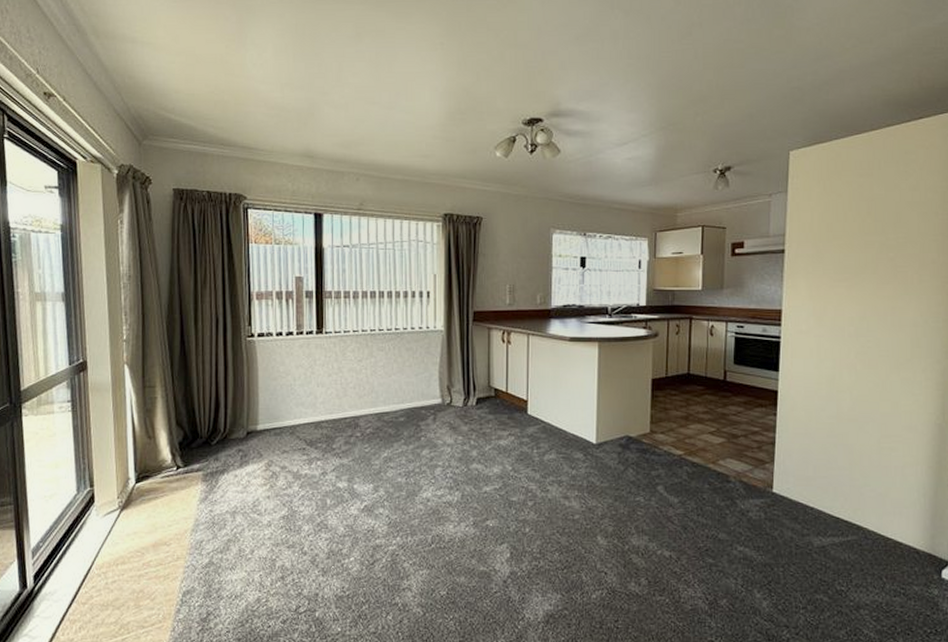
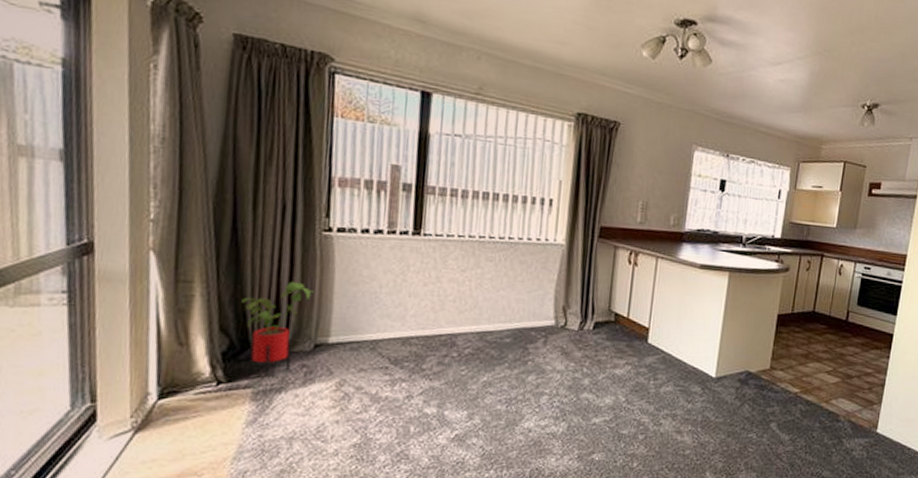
house plant: none [191,380,243,461] -> present [242,281,314,377]

